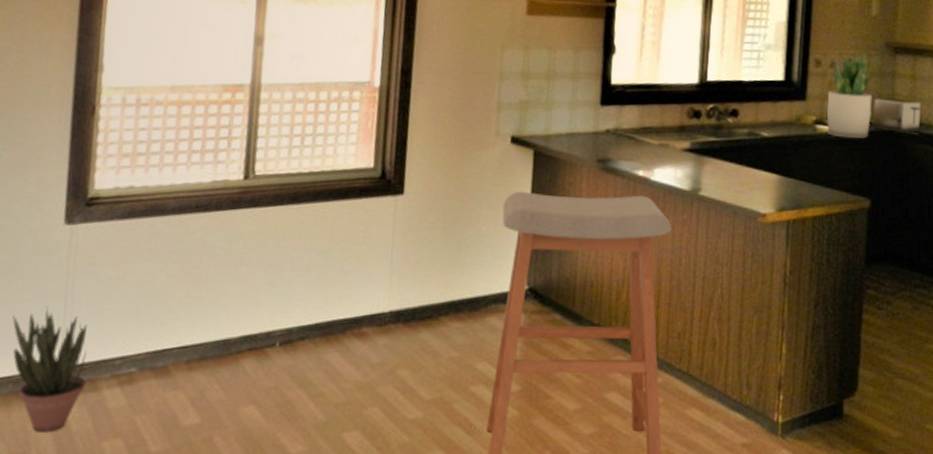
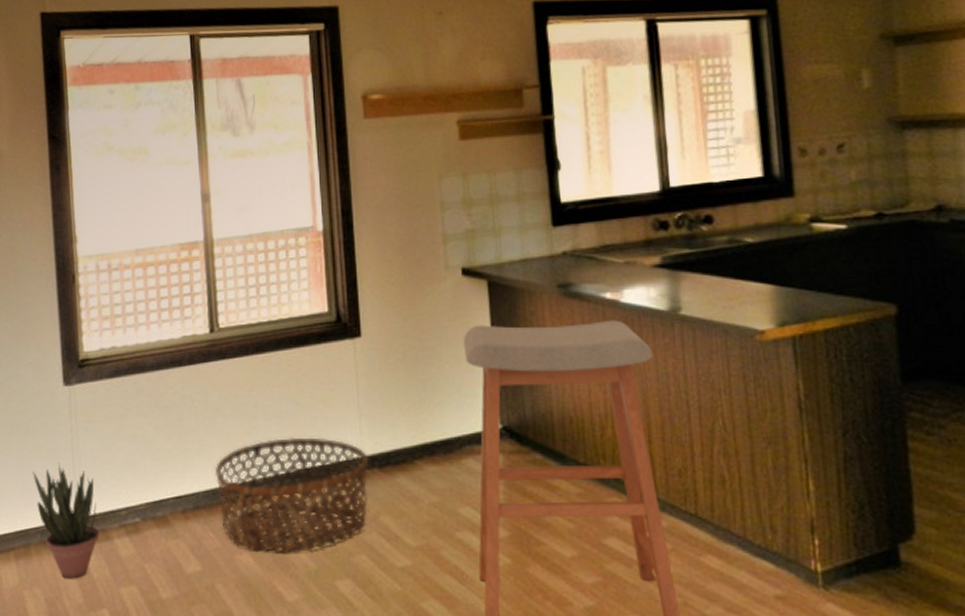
basket: none [228,289,394,405] -> present [214,437,369,553]
planter: present [826,50,873,139] -> none [820,131,883,235]
toaster: present [871,96,921,133] -> none [880,181,950,222]

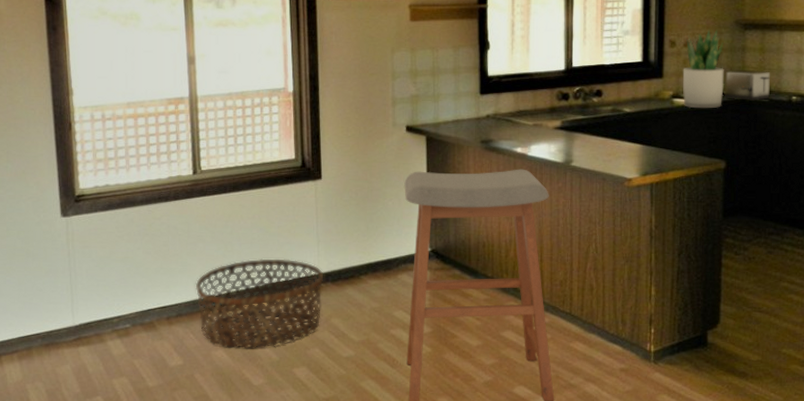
potted plant: present [33,462,100,579] -> none [33,280,94,374]
planter: none [820,131,883,235] -> present [682,29,724,109]
toaster: none [880,181,950,222] -> present [724,69,770,101]

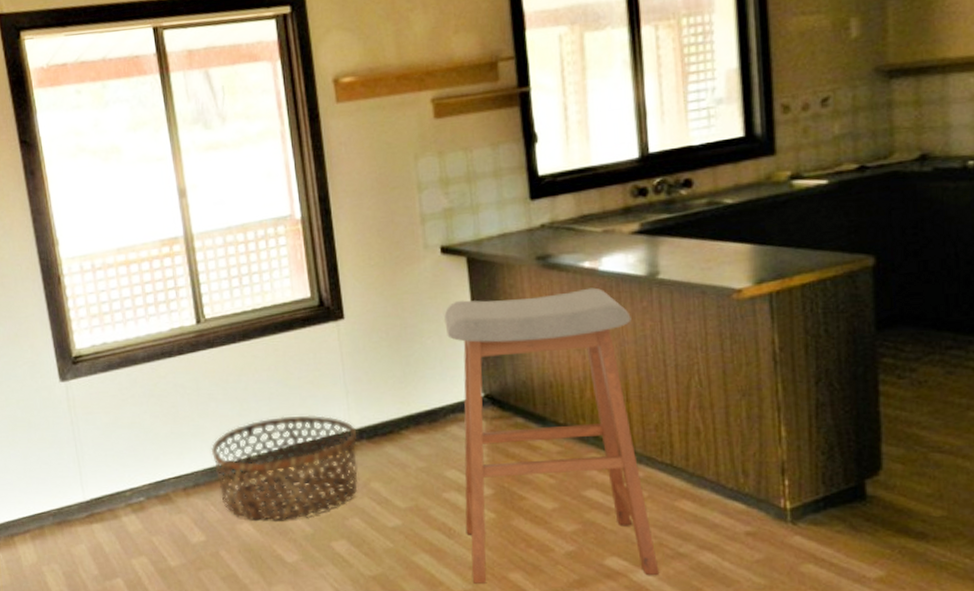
planter: present [682,29,724,109] -> none [803,82,865,191]
toaster: present [724,69,770,101] -> none [863,130,934,173]

